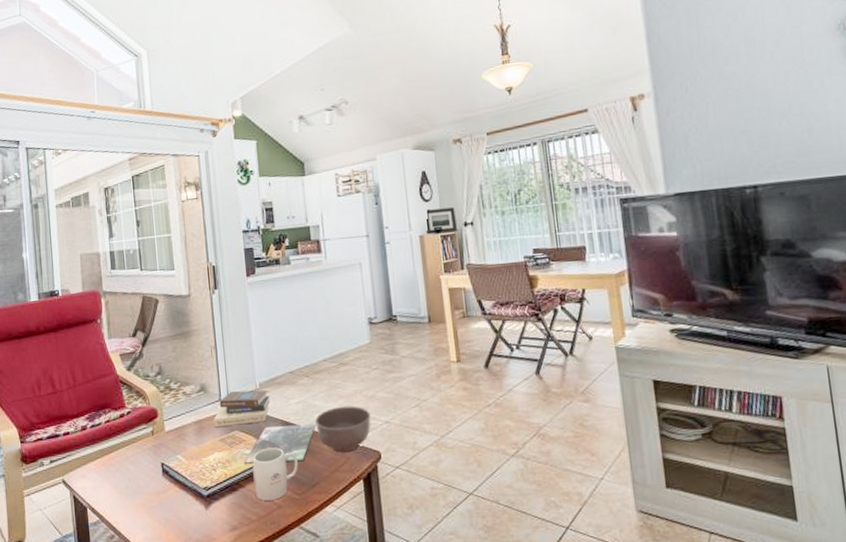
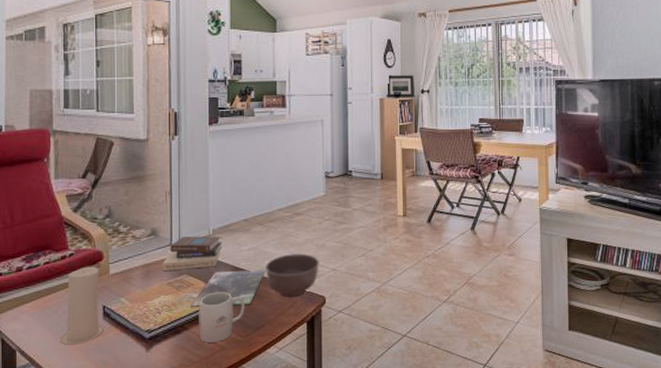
candle: none [125,423,165,503] -> present [60,266,105,345]

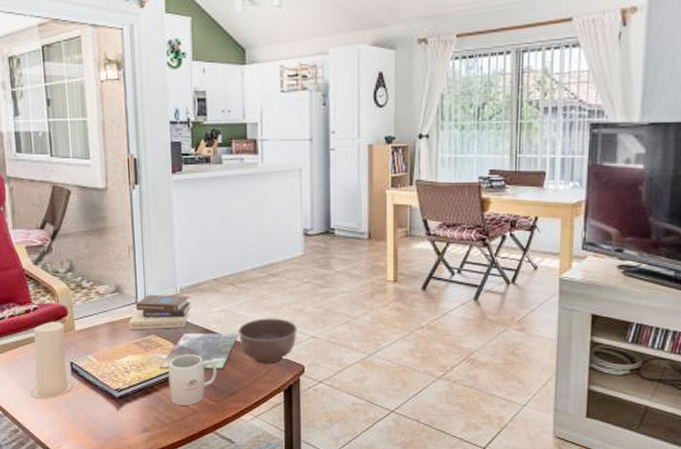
picture frame: present [387,75,414,98] -> none [377,116,410,144]

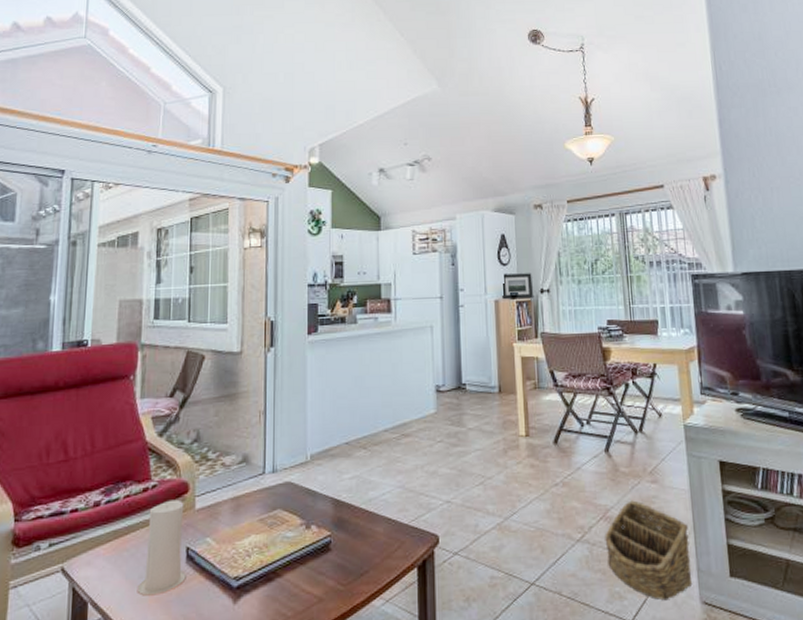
books: present [128,295,191,331] -> none [254,462,321,506]
magazine: present [159,333,239,370] -> none [284,503,370,550]
mug: present [168,354,217,407] -> none [293,529,346,594]
bowl: present [238,318,297,364] -> none [370,482,431,536]
picture frame: none [377,116,410,144] -> present [502,273,533,300]
basket: none [466,346,550,433] -> present [605,500,693,601]

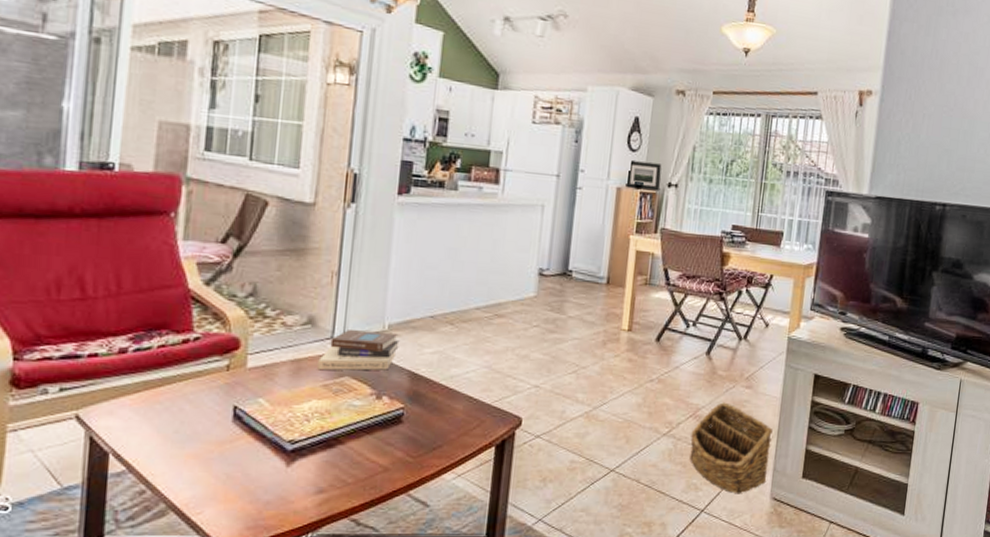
candle: present [137,499,188,596] -> none [171,355,234,452]
books: none [254,462,321,506] -> present [317,330,400,371]

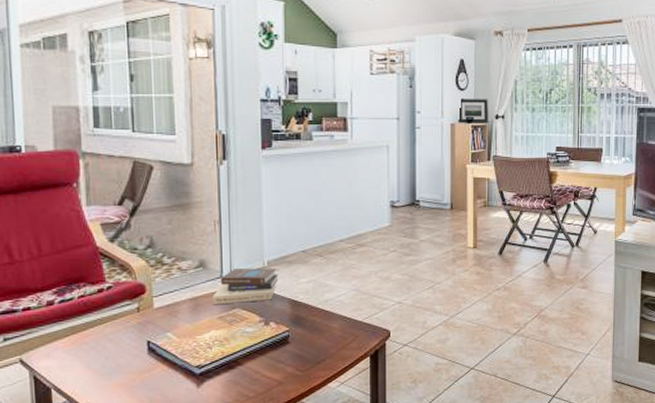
basket: present [689,402,773,494] -> none [537,302,609,380]

